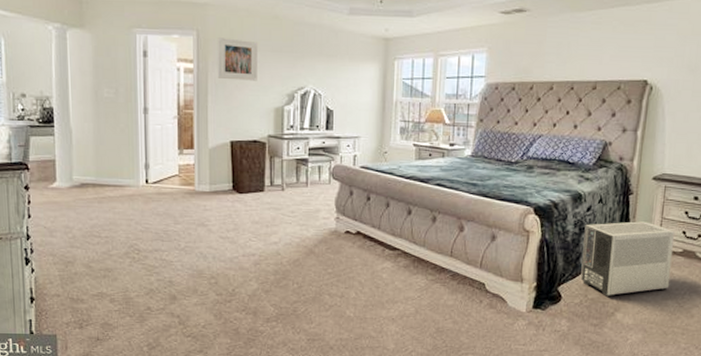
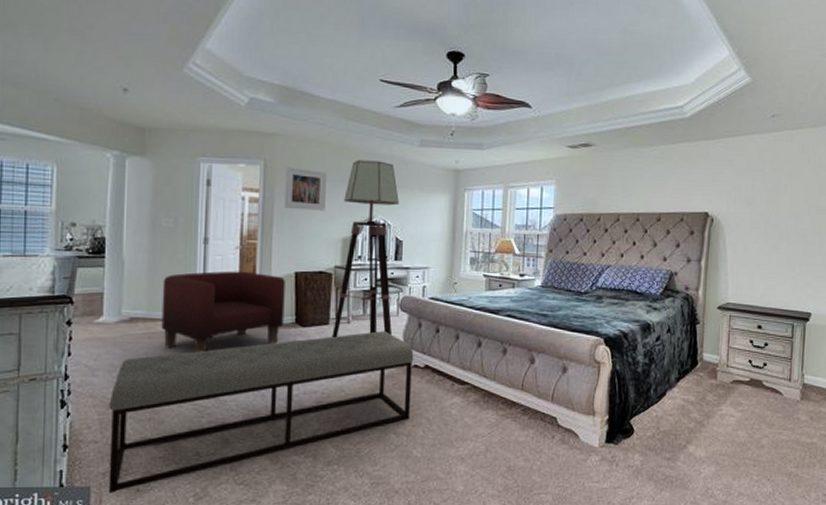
bench: none [67,198,346,341] -> present [108,331,414,494]
armchair: none [108,139,222,217] -> present [161,271,285,353]
floor lamp: none [268,29,329,204] -> present [332,160,399,337]
air purifier: present [580,221,675,298] -> none [652,351,742,430]

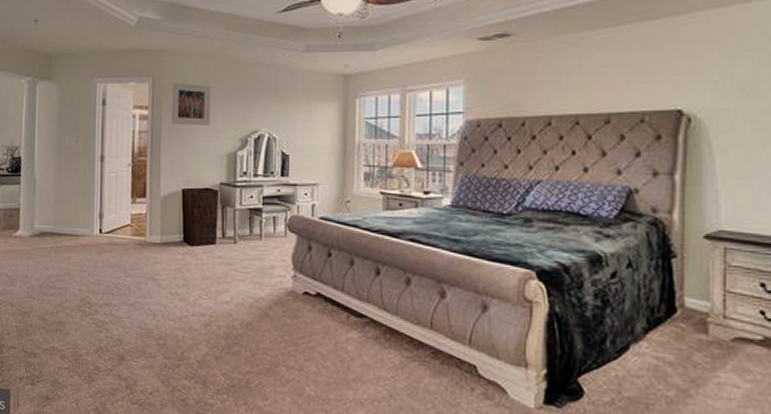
bench: present [108,331,414,494] -> none [24,253,304,399]
armchair: present [161,271,285,353] -> none [66,188,173,268]
floor lamp: present [332,160,399,337] -> none [219,70,284,258]

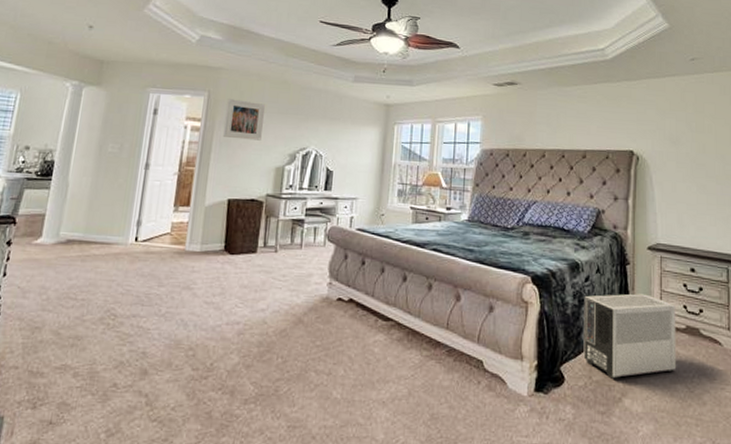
air purifier: none [609,294,748,398] -> present [583,293,677,380]

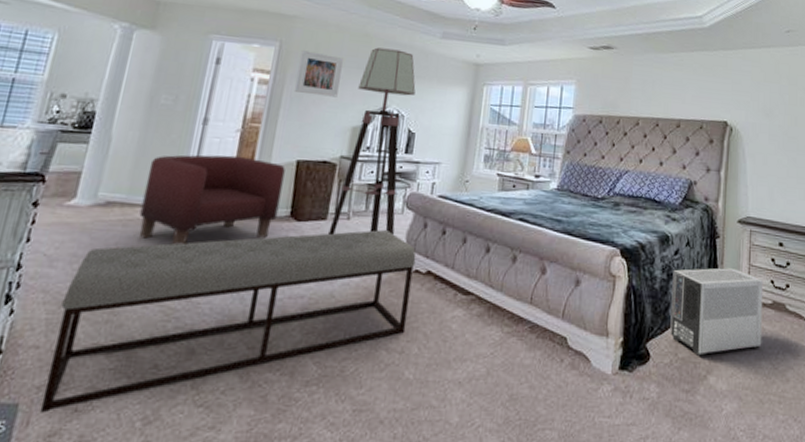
bench: none [21,261,339,425] -> present [39,230,416,413]
armchair: none [95,196,218,278] -> present [138,154,285,246]
floor lamp: none [259,93,332,266] -> present [329,47,416,236]

